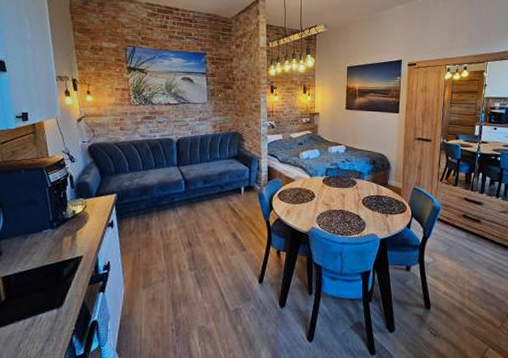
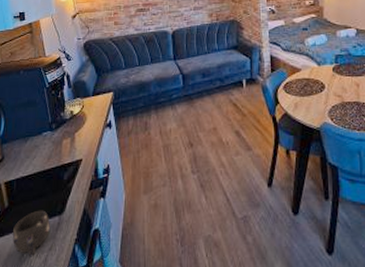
mug: none [9,303,48,347] -> present [13,210,50,257]

